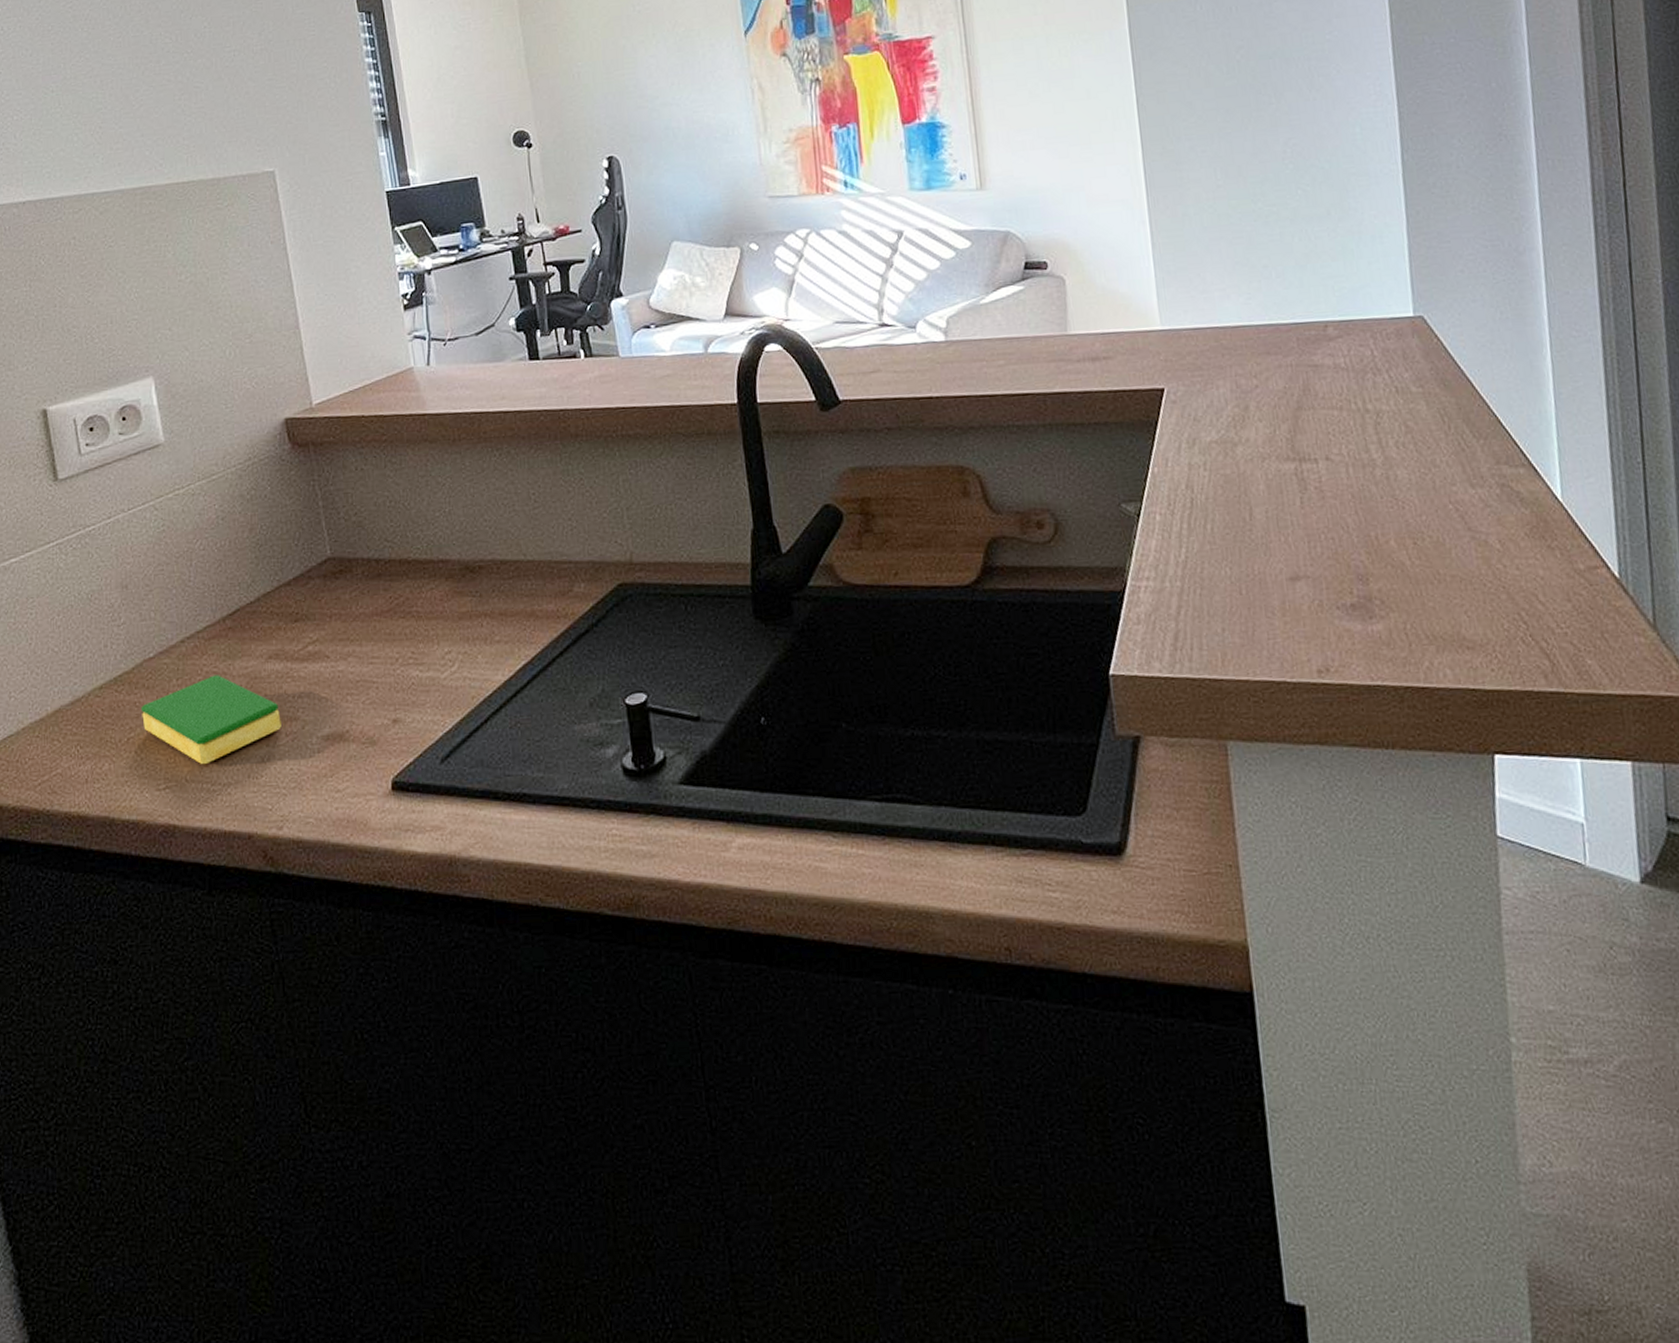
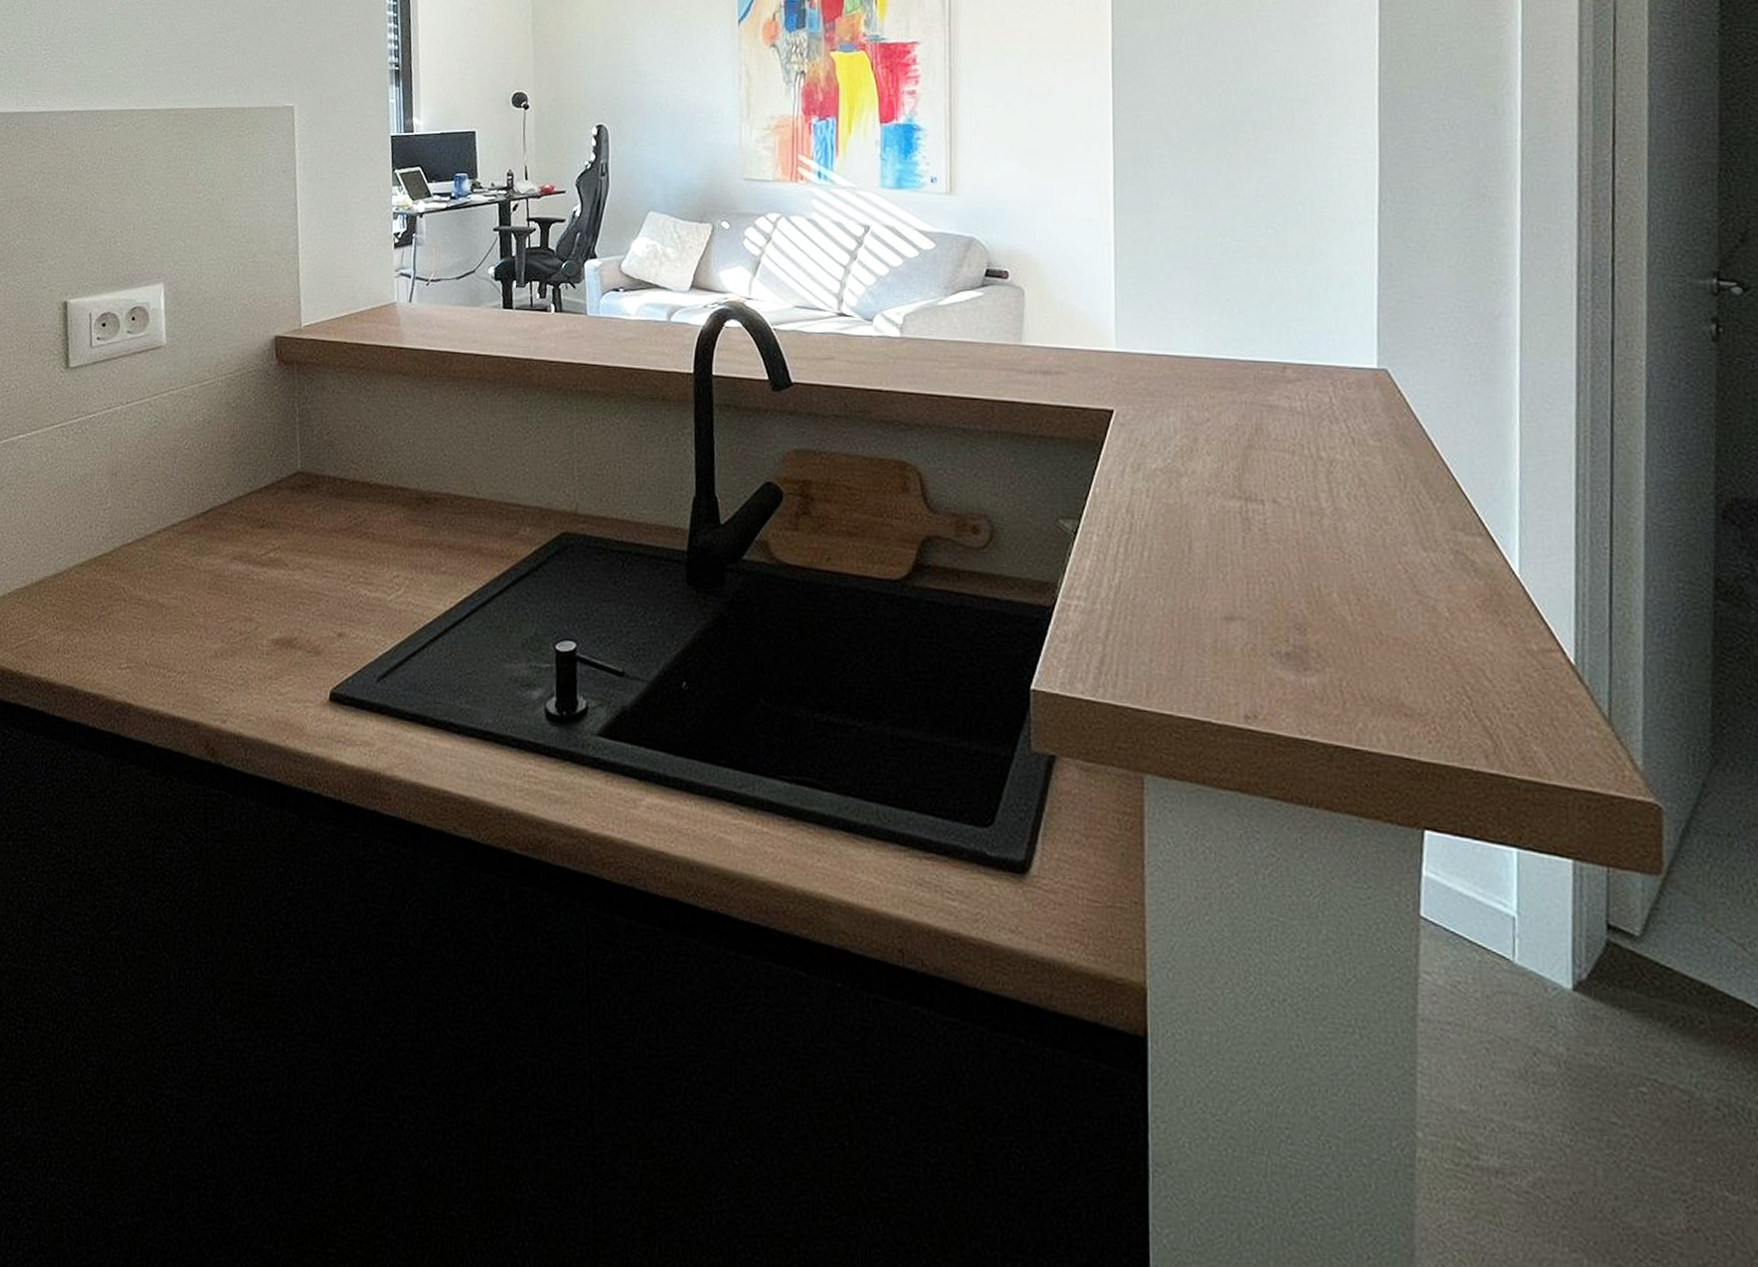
dish sponge: present [140,675,281,765] -> none [114,568,237,651]

